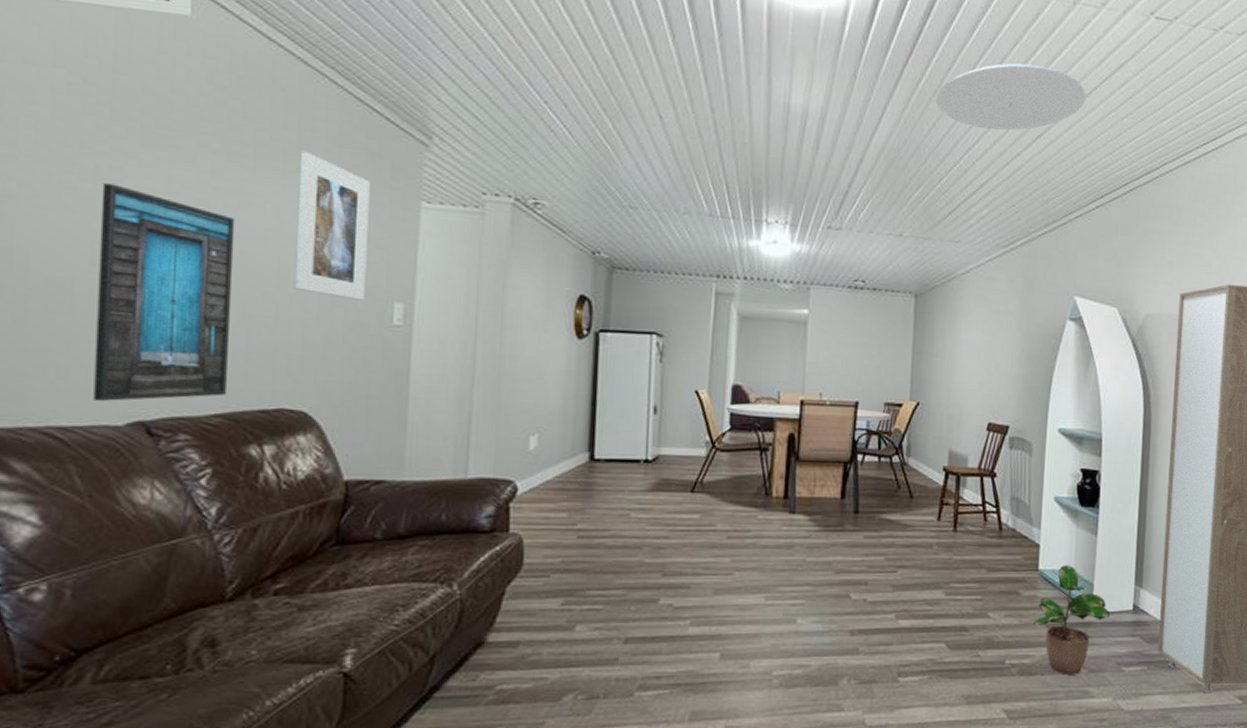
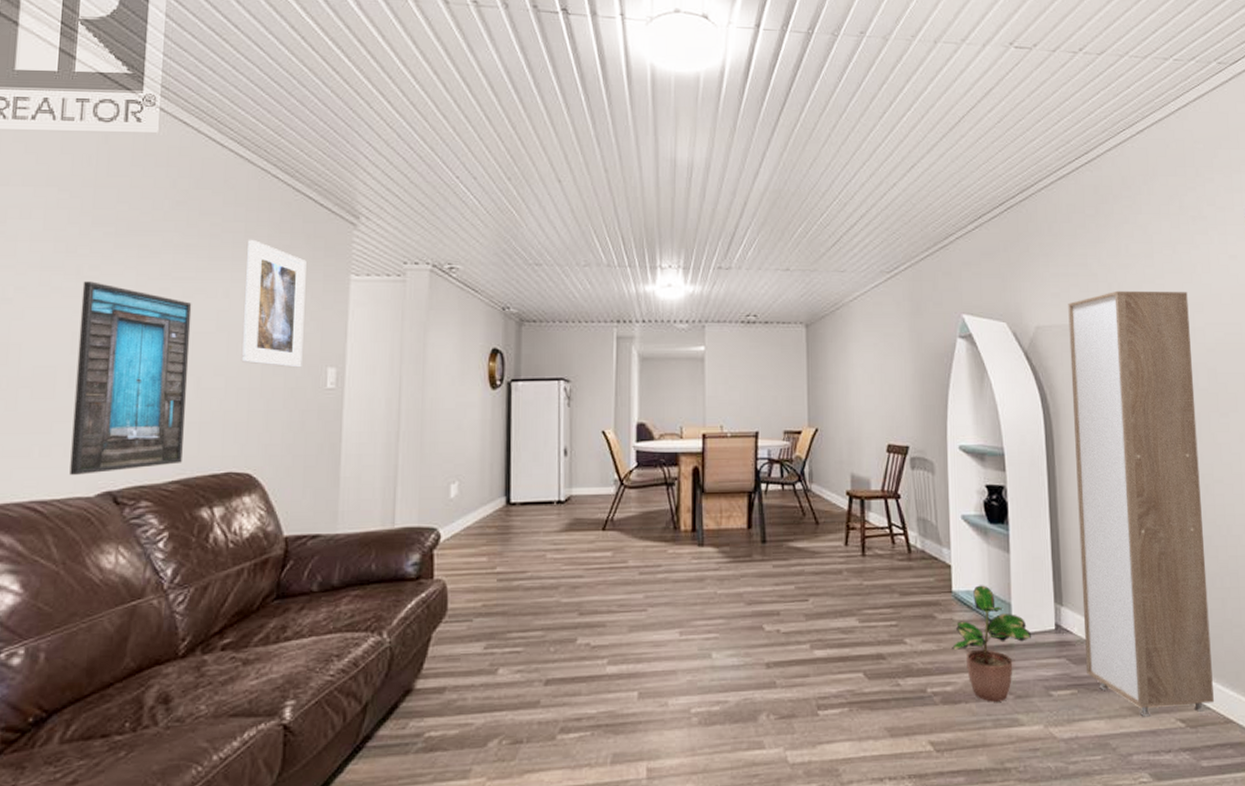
ceiling lamp: present [936,63,1087,131] -> none [811,101,956,165]

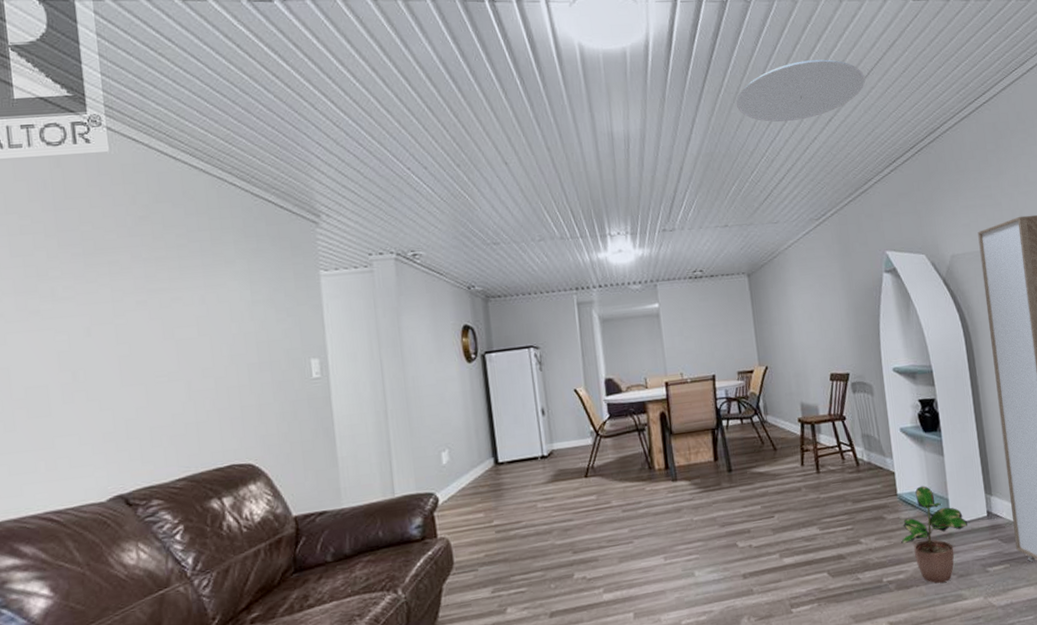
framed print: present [69,281,192,475] -> none [59,301,185,484]
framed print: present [241,240,307,368] -> none [215,247,286,363]
ceiling lamp: none [811,101,956,165] -> present [736,59,866,122]

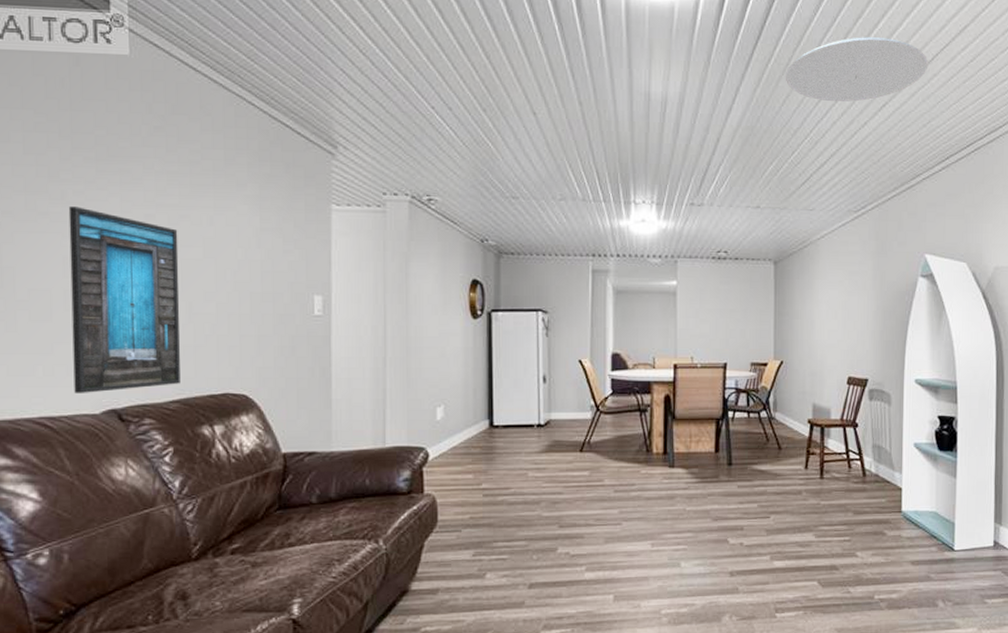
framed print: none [59,301,185,484] -> present [68,206,180,393]
potted plant: present [901,486,968,583] -> none [899,506,971,608]

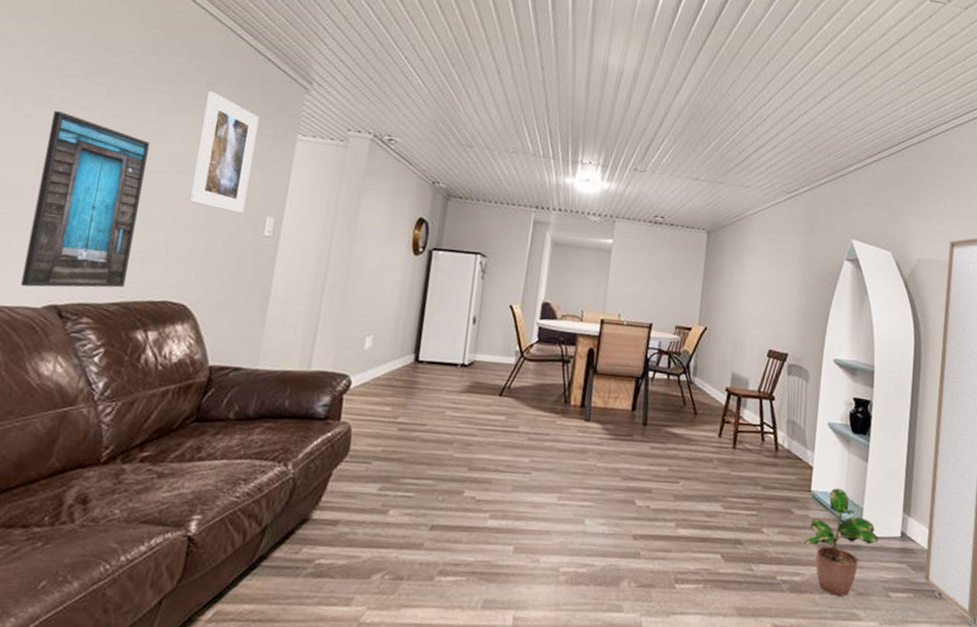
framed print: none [228,168,289,295] -> present [189,92,259,214]
ceiling lamp: present [785,37,929,102] -> none [734,36,868,93]
potted plant: none [899,506,971,608] -> present [804,488,878,596]

